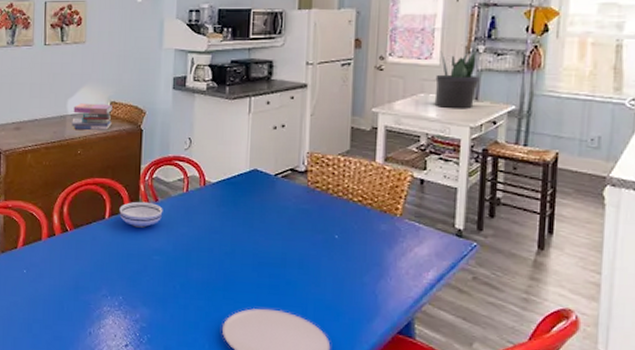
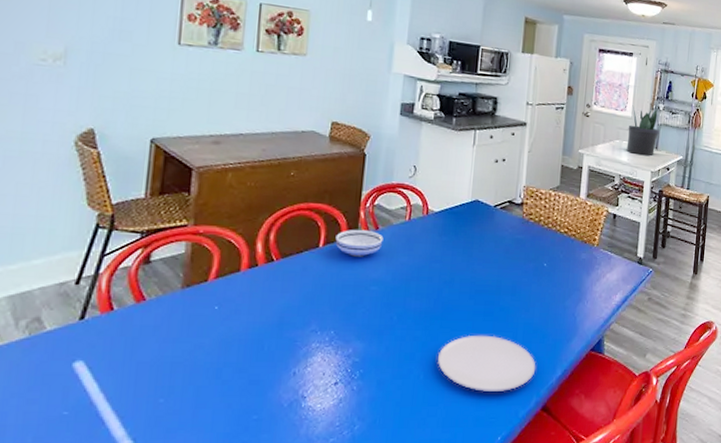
books: present [72,103,112,130] -> none [285,120,334,152]

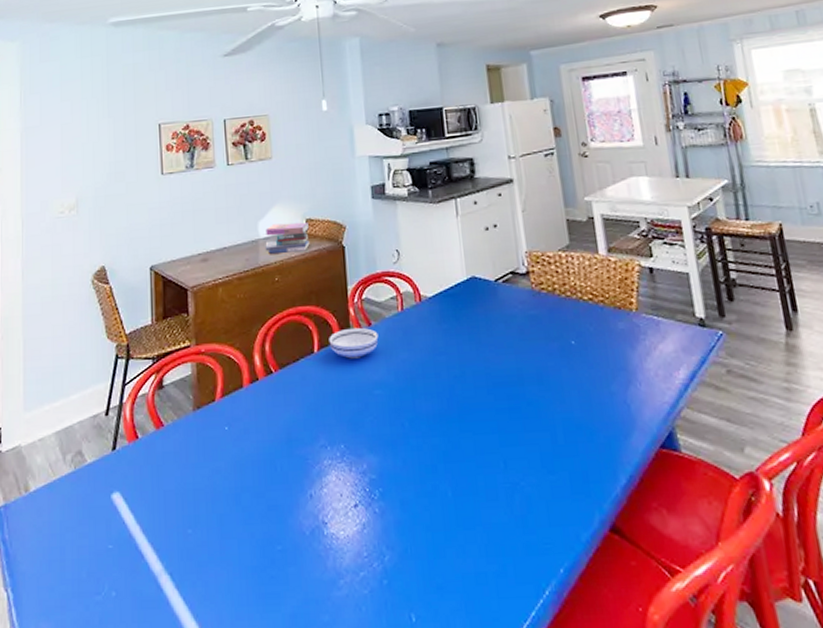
books: none [285,120,334,152] -> present [265,222,310,254]
plate: present [438,335,536,393] -> none [464,436,591,510]
planter: present [626,105,660,156] -> none [641,128,687,190]

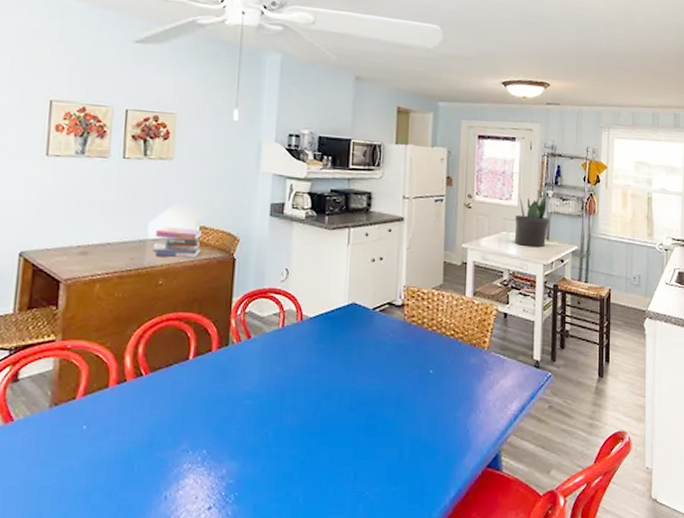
bowl: present [329,327,379,359] -> none [206,338,256,369]
planter: none [641,128,687,190] -> present [514,193,550,248]

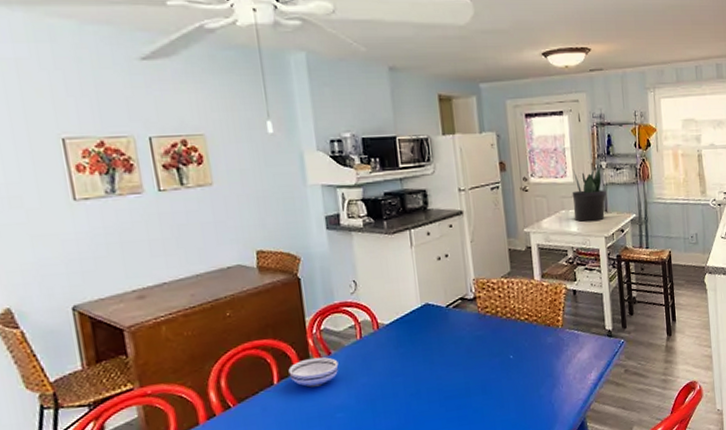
books: present [152,226,202,258] -> none [211,254,263,288]
bowl: none [206,338,256,369] -> present [288,356,339,387]

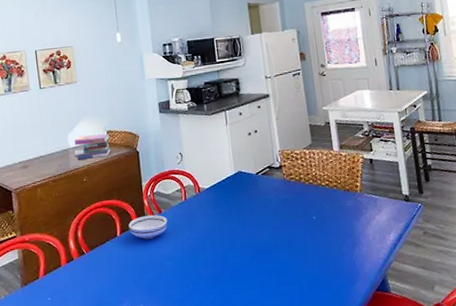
books: none [211,254,263,288] -> present [74,133,111,160]
planter: present [572,167,607,223] -> none [365,52,398,100]

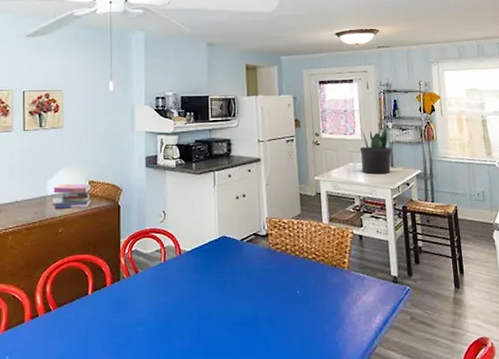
bowl: present [128,214,168,240] -> none [102,274,144,300]
planter: none [365,52,398,100] -> present [360,127,393,175]

